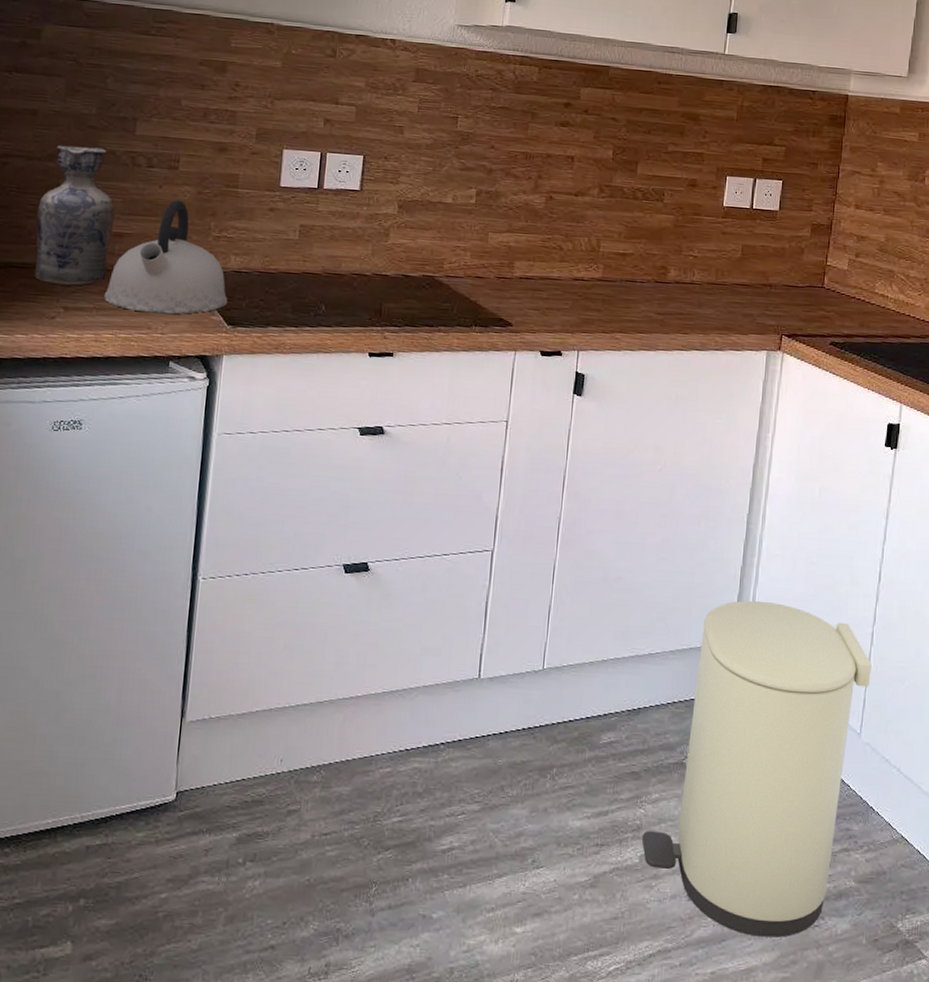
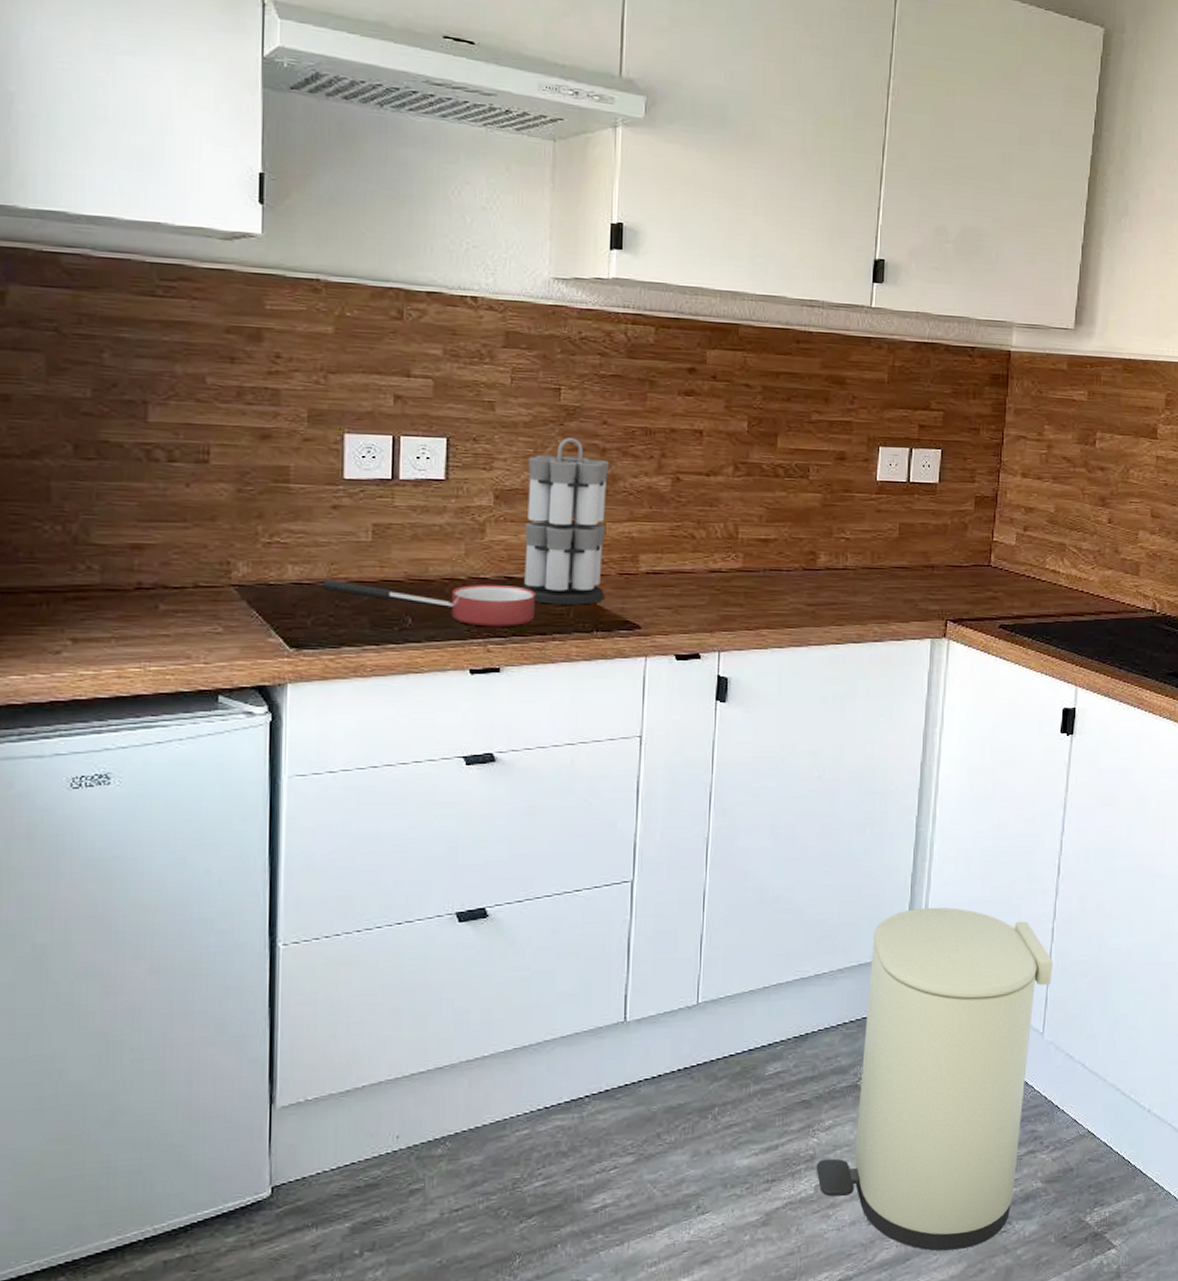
ceramic jug: present [34,145,115,287] -> none [23,438,130,612]
kettle: present [104,200,228,315] -> none [124,500,287,639]
frying pan: none [256,269,428,319] -> present [322,579,537,628]
spice rack: none [415,159,495,303] -> present [521,438,610,605]

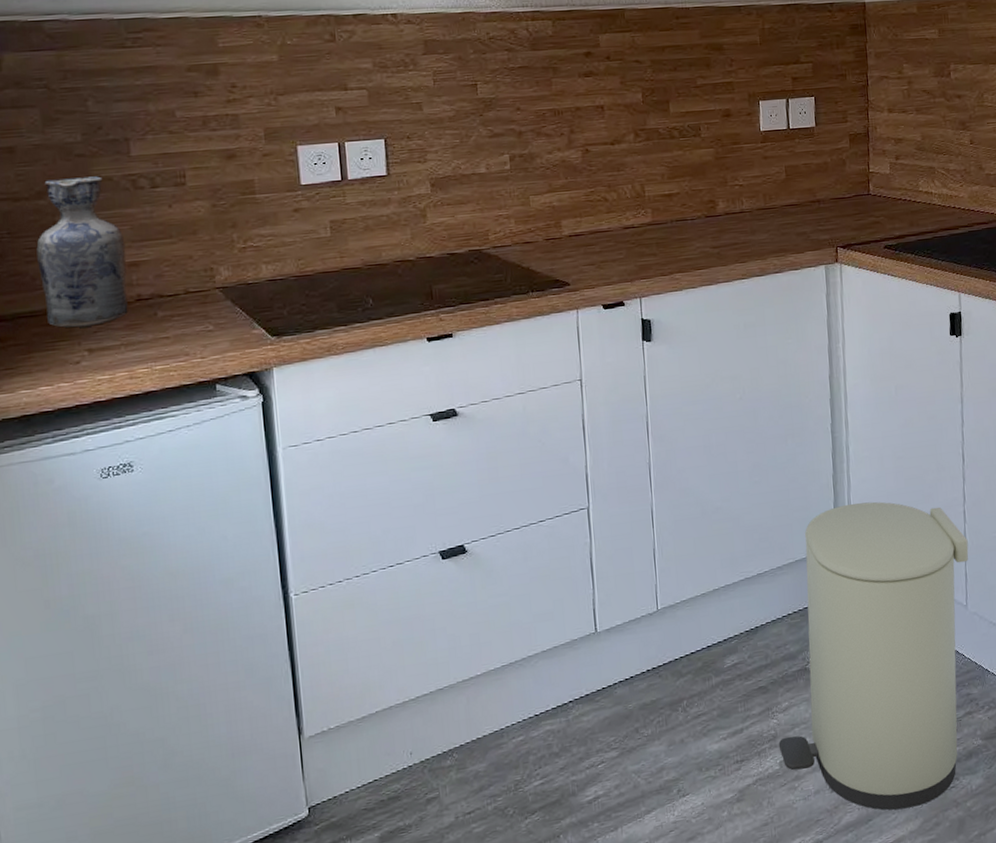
ceramic jug: none [23,438,130,612] -> present [36,176,128,328]
frying pan: present [322,579,537,628] -> none [292,260,478,300]
spice rack: present [521,438,610,605] -> none [455,126,536,273]

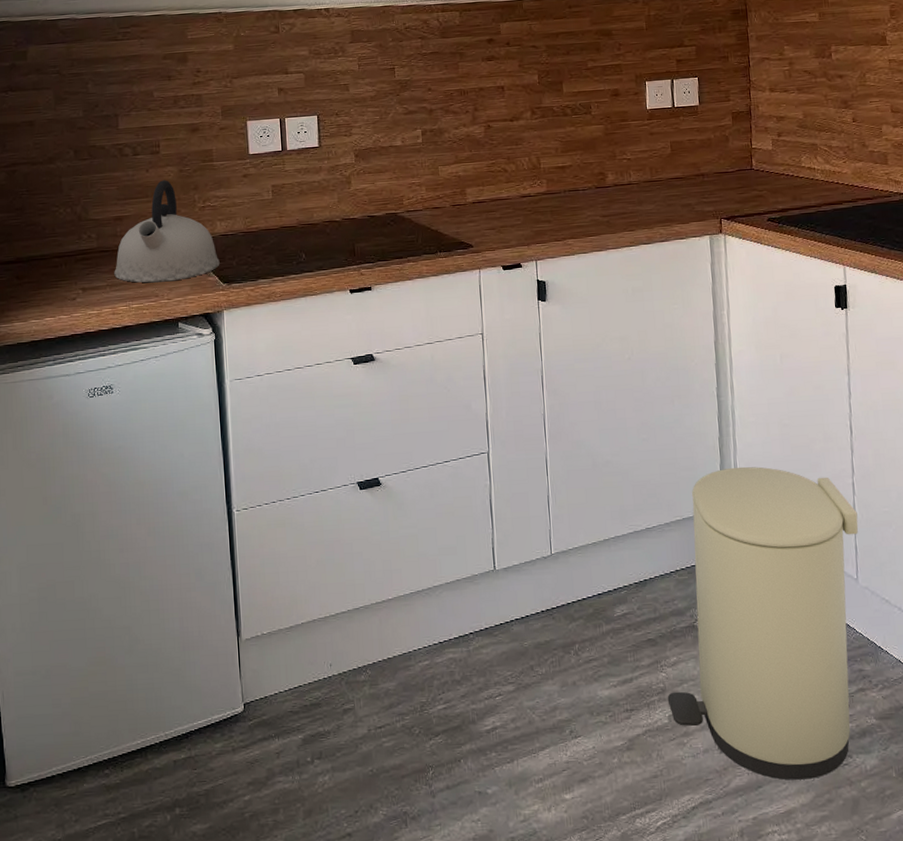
ceramic jug: present [36,176,128,328] -> none [47,145,113,270]
kettle: none [130,217,267,340] -> present [114,180,220,283]

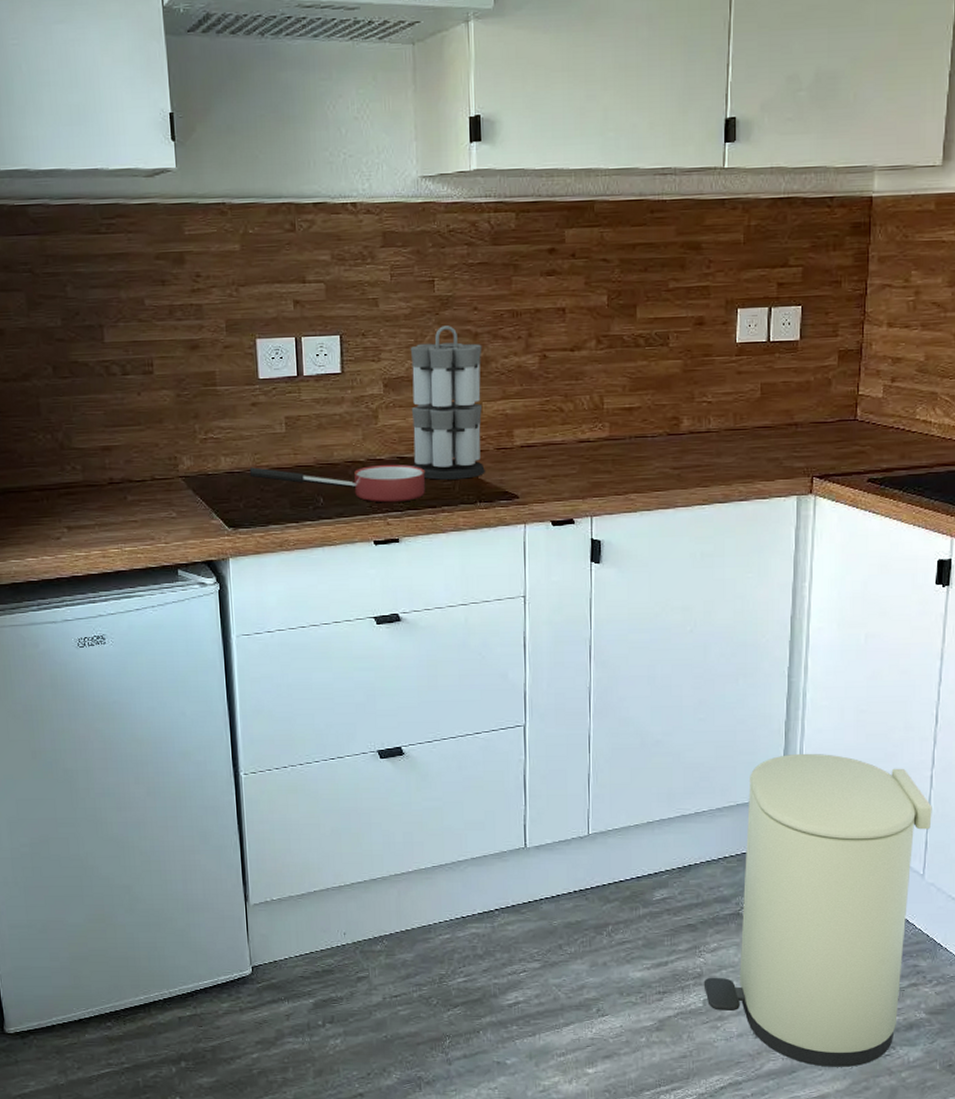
kettle: present [114,180,220,283] -> none [103,405,225,524]
frying pan: none [241,222,394,256] -> present [249,464,426,503]
spice rack: none [376,104,443,234] -> present [410,326,485,480]

